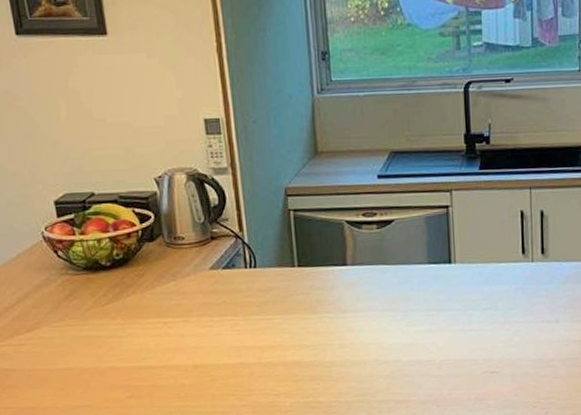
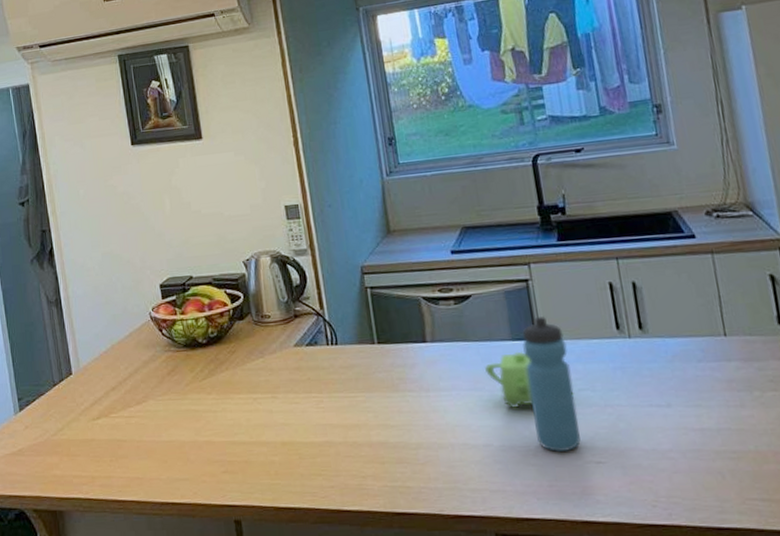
teapot: none [401,274,444,326] -> present [485,351,533,408]
water bottle: none [438,240,481,365] -> present [522,315,581,453]

